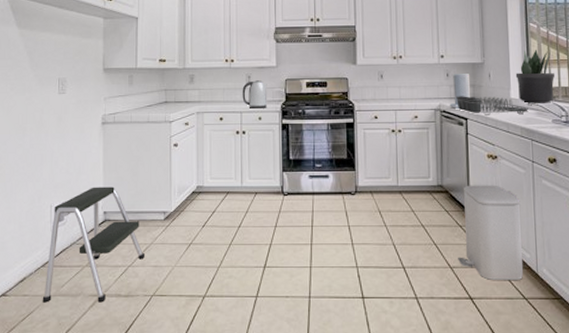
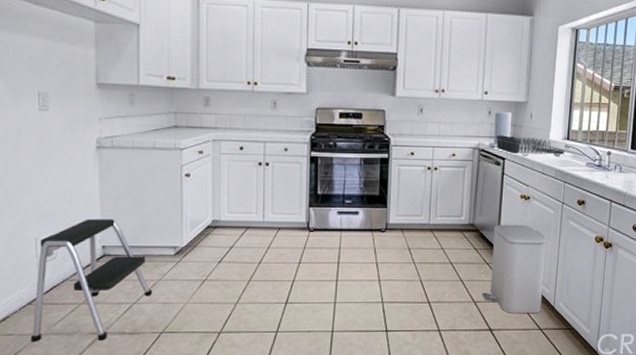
kettle: present [242,80,268,108] -> none [266,107,296,139]
planter: present [515,50,555,103] -> none [557,91,594,146]

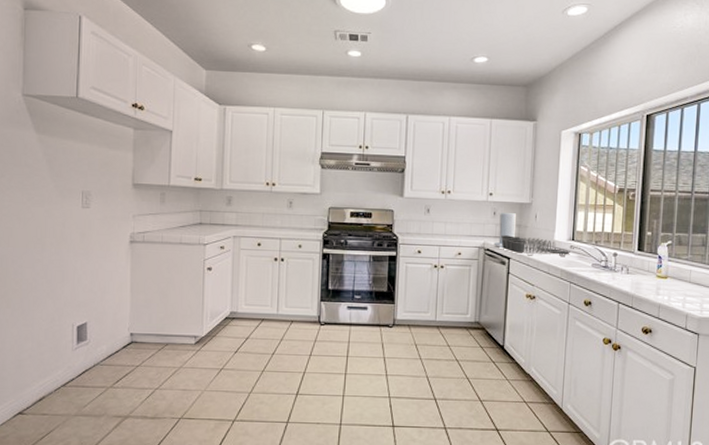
step stool: present [30,218,153,342] -> none [62,307,174,424]
pedal bin: present [482,224,547,314] -> none [488,323,553,415]

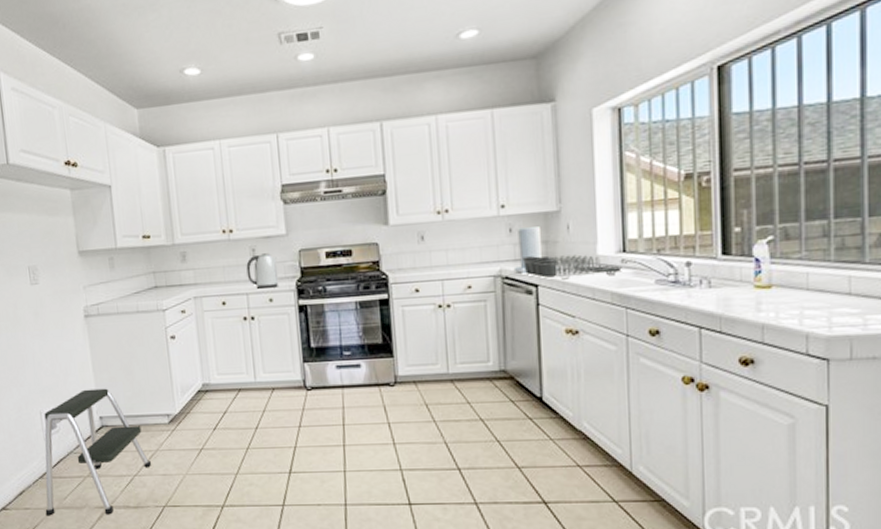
step stool: none [62,307,174,424] -> present [44,388,152,516]
kettle: none [282,207,310,236] -> present [246,253,279,289]

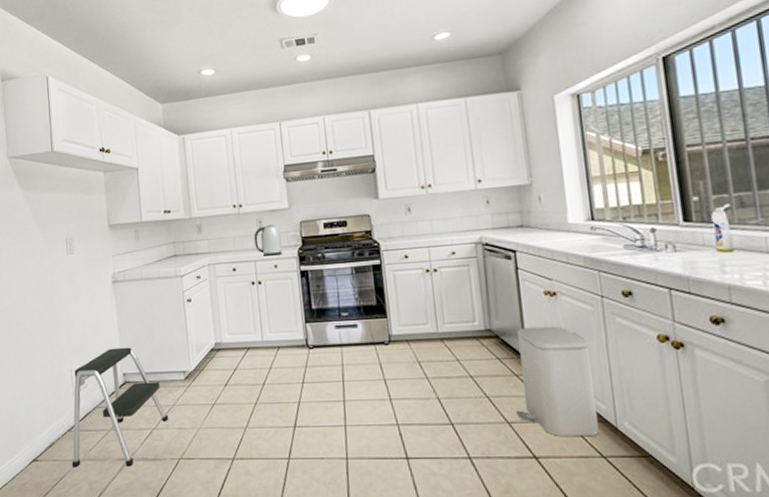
paper towel: present [513,227,559,273] -> none [492,198,535,240]
dish rack: present [521,254,620,280] -> none [499,223,591,246]
pedal bin: none [528,366,614,482] -> present [516,326,600,437]

